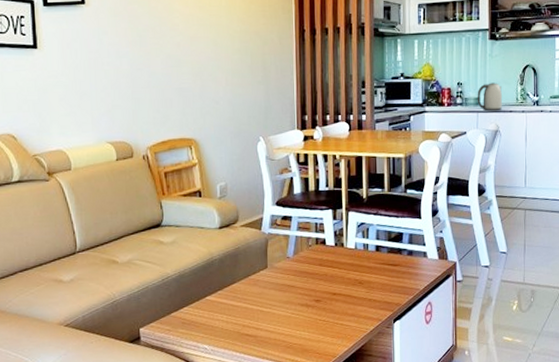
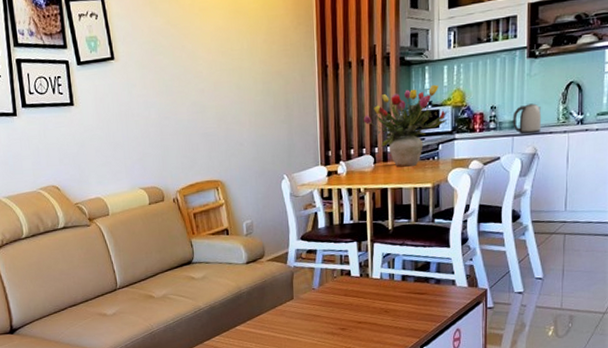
flower arrangement: none [339,57,417,137] -> present [363,84,447,168]

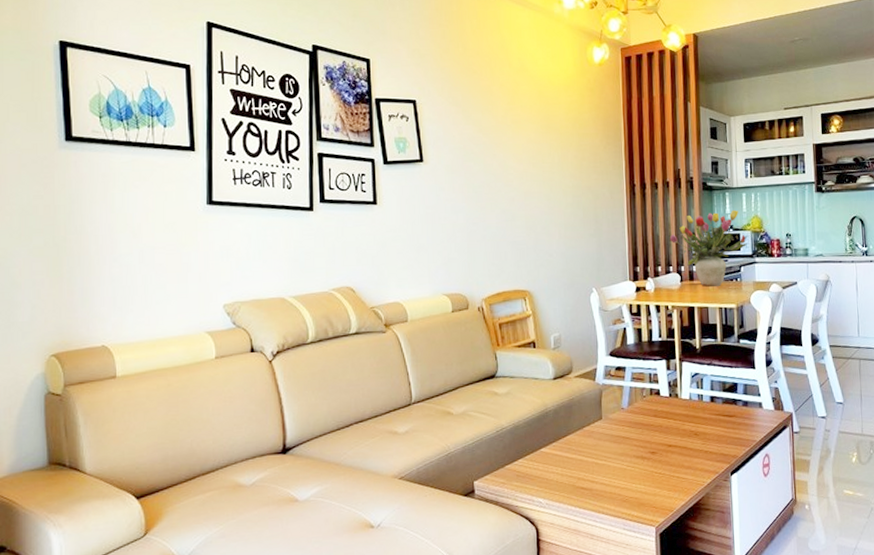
kettle: present [513,103,542,135] -> none [806,234,832,262]

